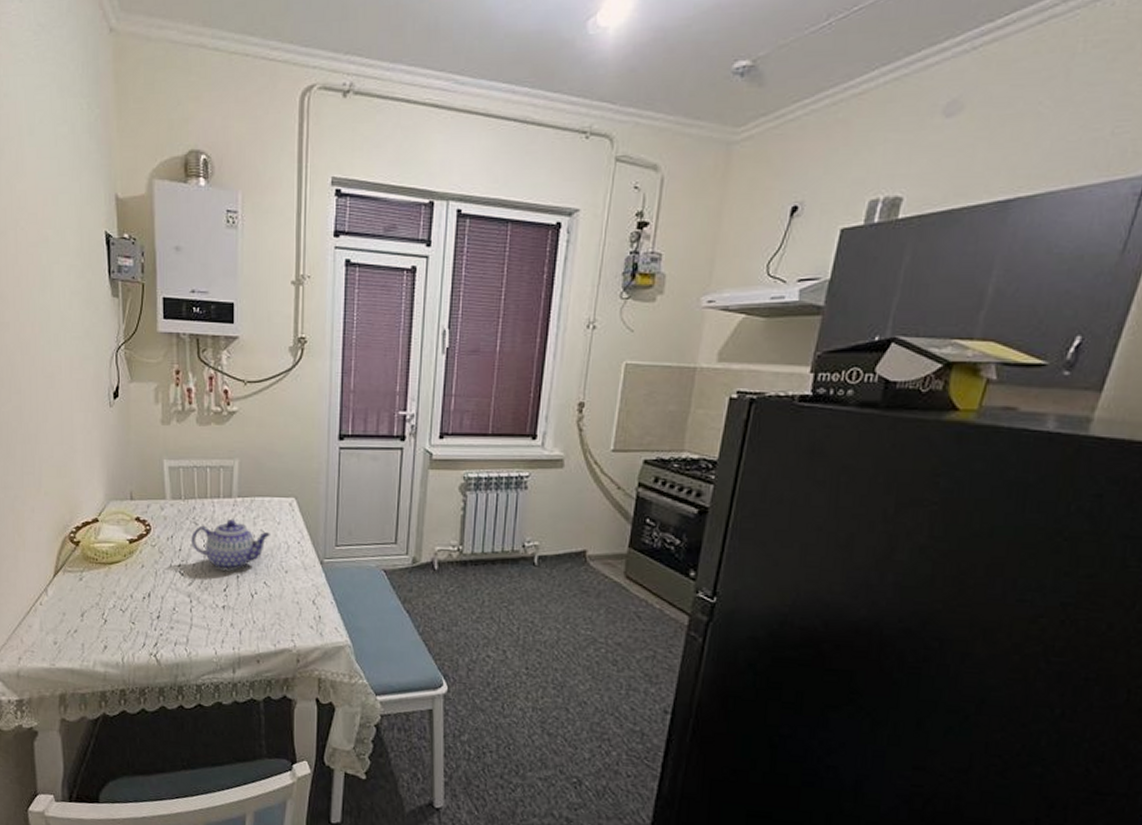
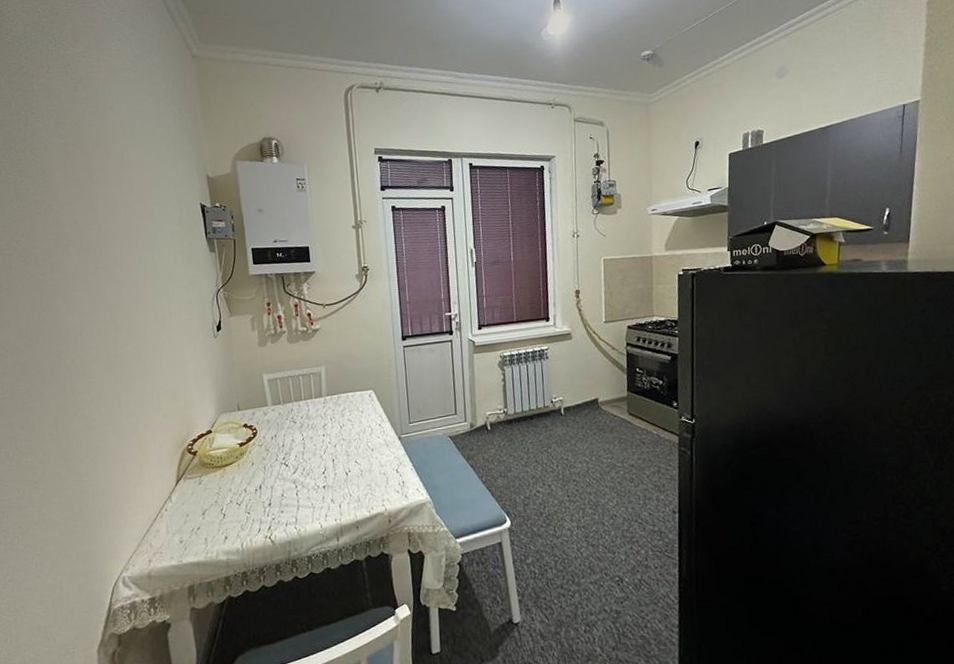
teapot: present [191,519,270,571] -> none [292,414,356,457]

